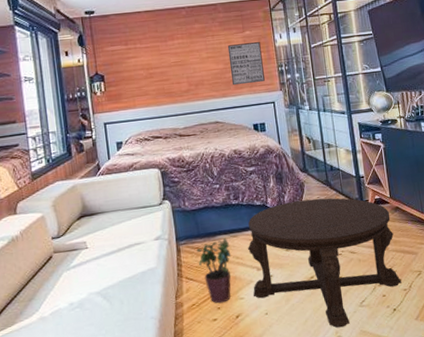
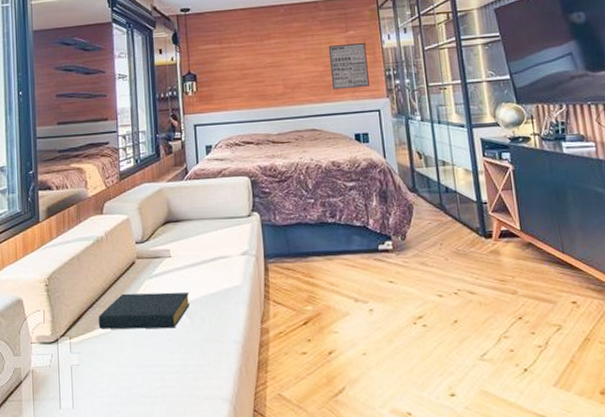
hardback book: none [18,279,109,323] -> present [98,292,190,330]
potted plant: present [196,238,231,304] -> none [286,260,325,335]
coffee table: present [247,198,402,328] -> none [344,224,535,383]

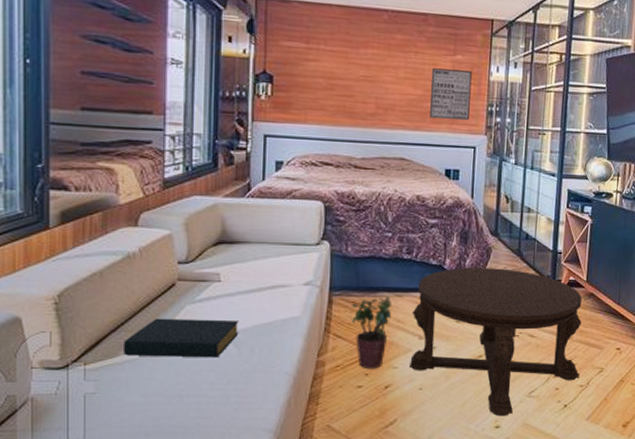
potted plant: none [286,260,325,335] -> present [351,296,393,369]
coffee table: none [344,224,535,383] -> present [410,267,583,417]

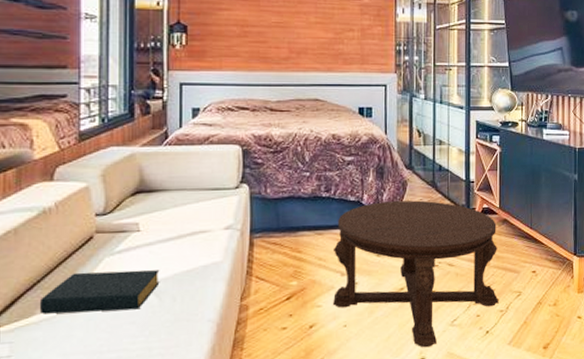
potted plant: present [351,296,393,369] -> none [273,235,313,310]
wall art: present [429,68,472,121] -> none [340,12,379,61]

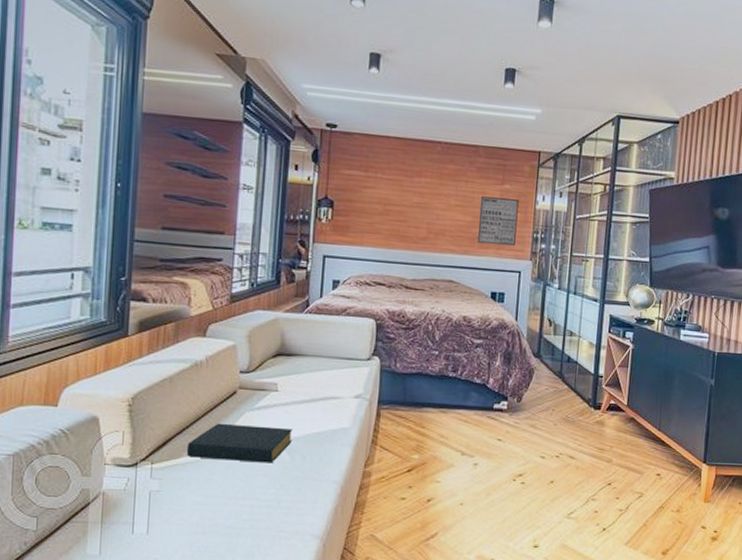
coffee table: present [332,200,499,348] -> none [452,387,623,536]
wall art: none [340,12,379,61] -> present [477,196,519,247]

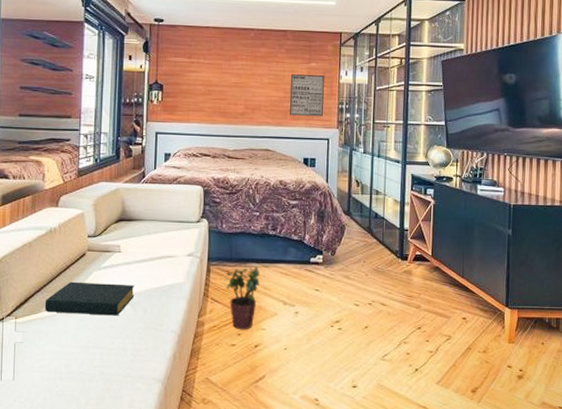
potted plant: none [398,412,437,482] -> present [226,267,260,330]

